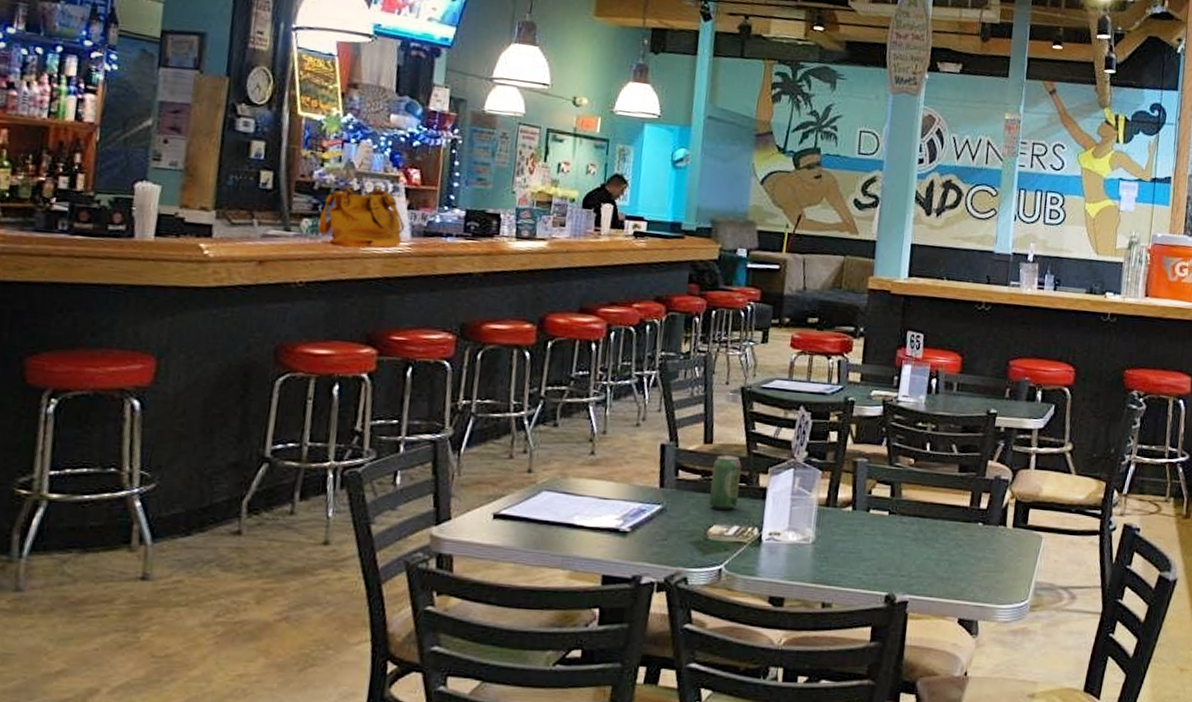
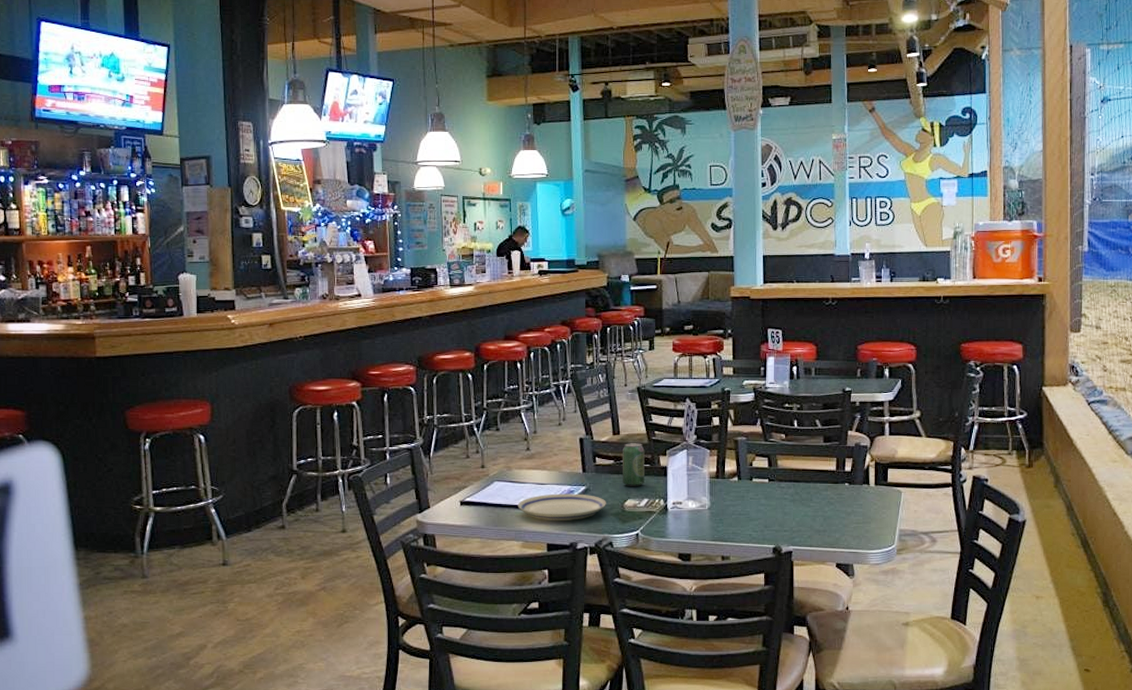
handbag: present [317,184,405,248] -> none [307,256,368,306]
plate: none [569,512,686,548] -> present [517,493,606,522]

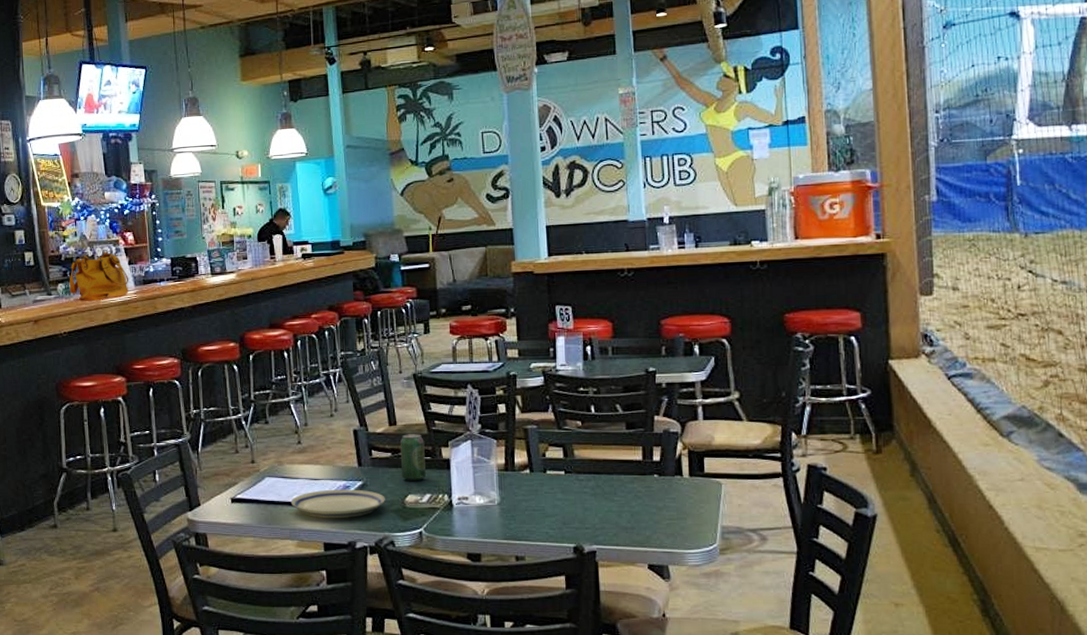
handbag: none [307,256,368,306] -> present [69,249,129,301]

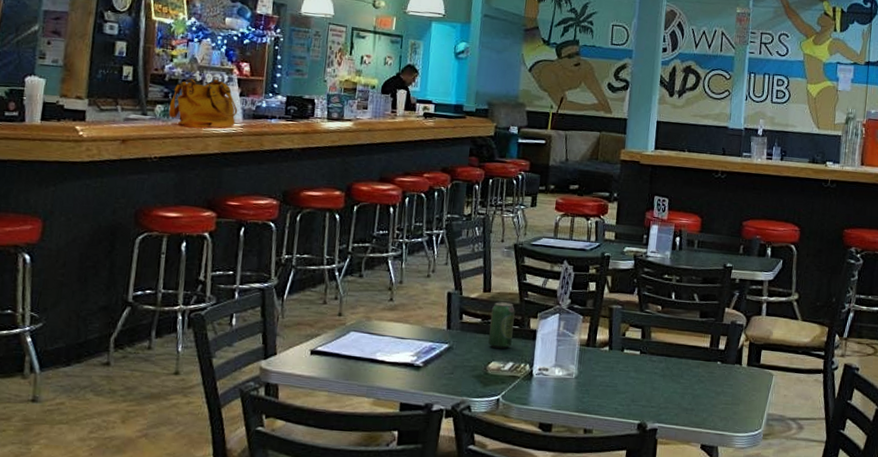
plate: present [290,489,385,519] -> none [372,349,469,380]

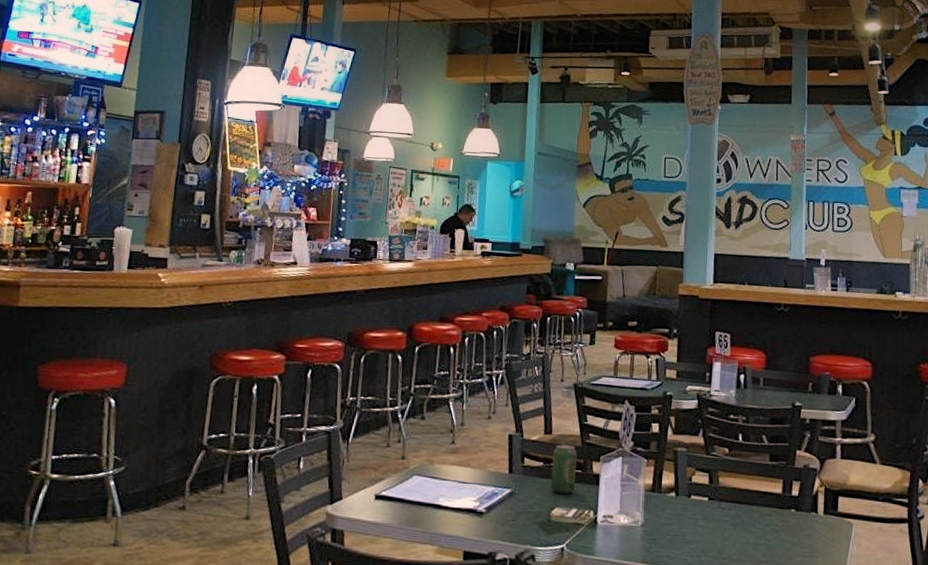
handbag: present [168,76,238,129] -> none [242,221,306,273]

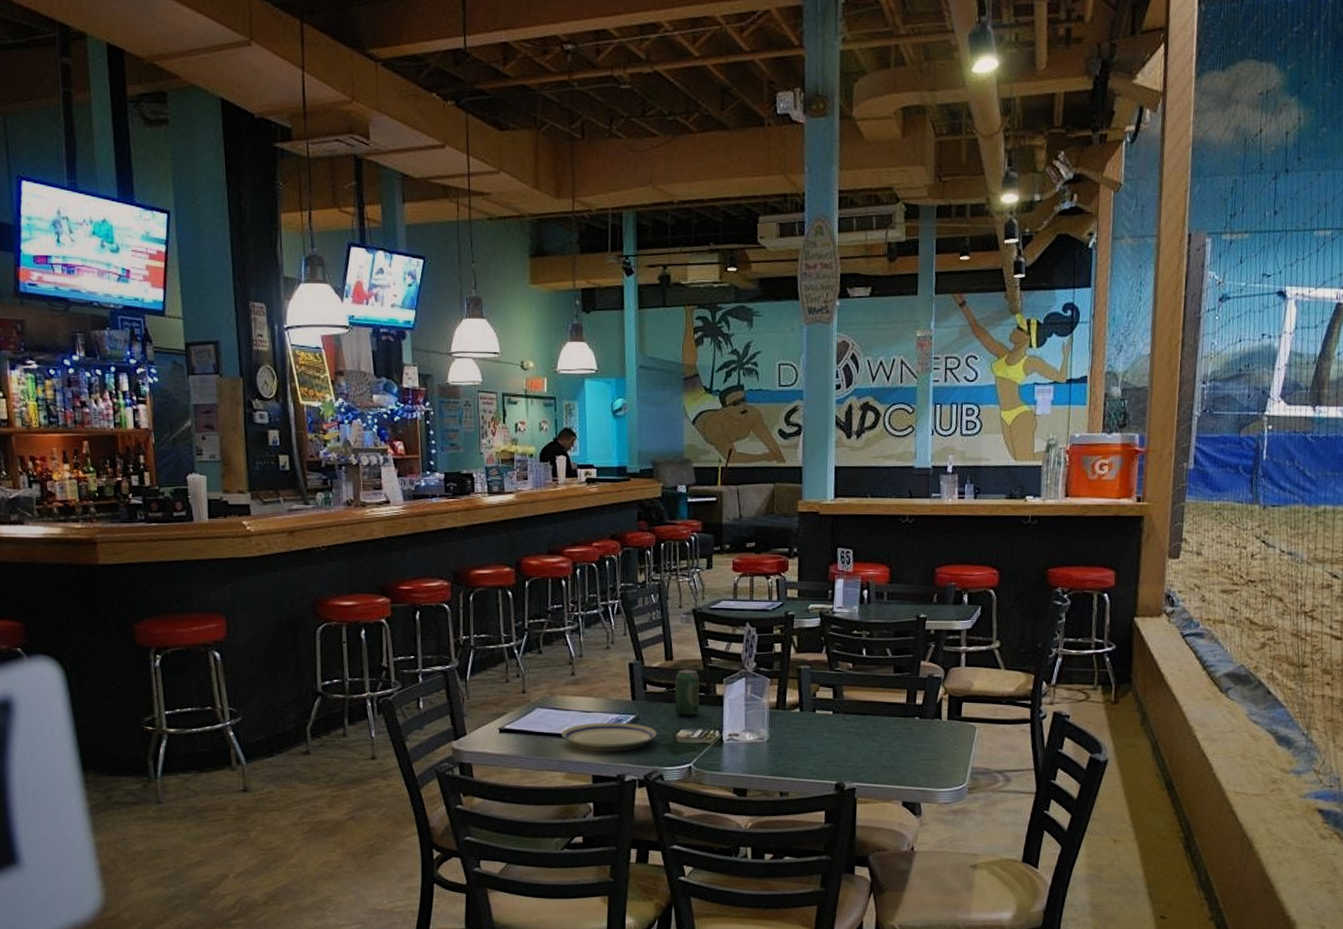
plate: none [435,494,532,527] -> present [561,722,657,752]

